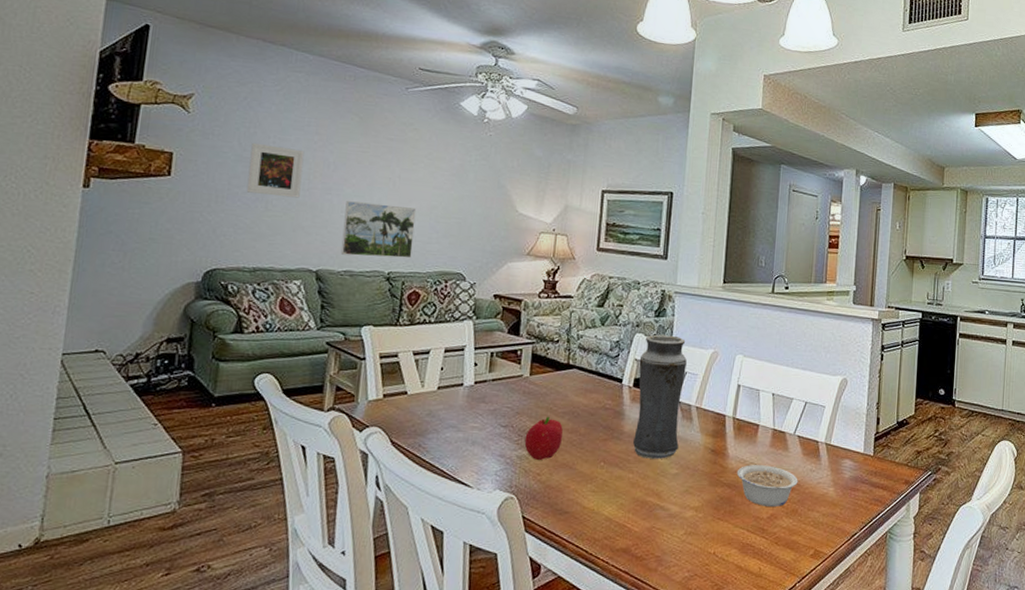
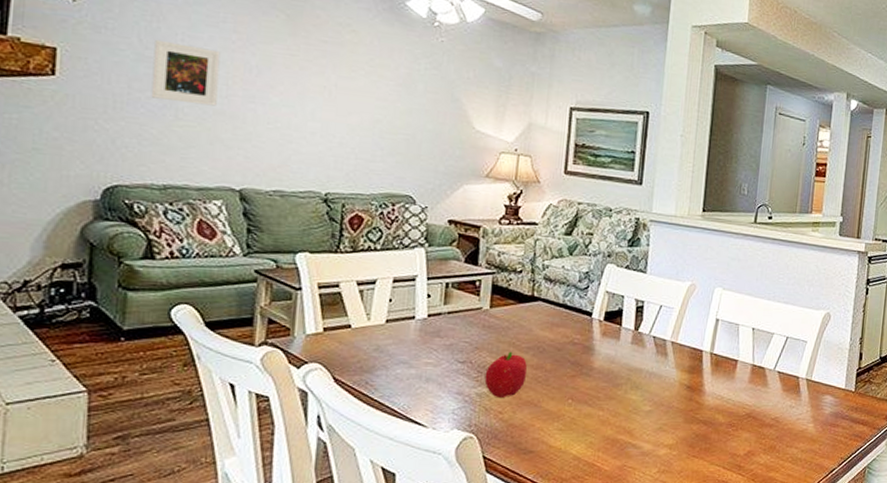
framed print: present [340,201,417,258] -> none [268,111,357,178]
vase: present [632,334,687,459] -> none [603,265,662,396]
legume: present [736,465,798,507] -> none [713,401,777,443]

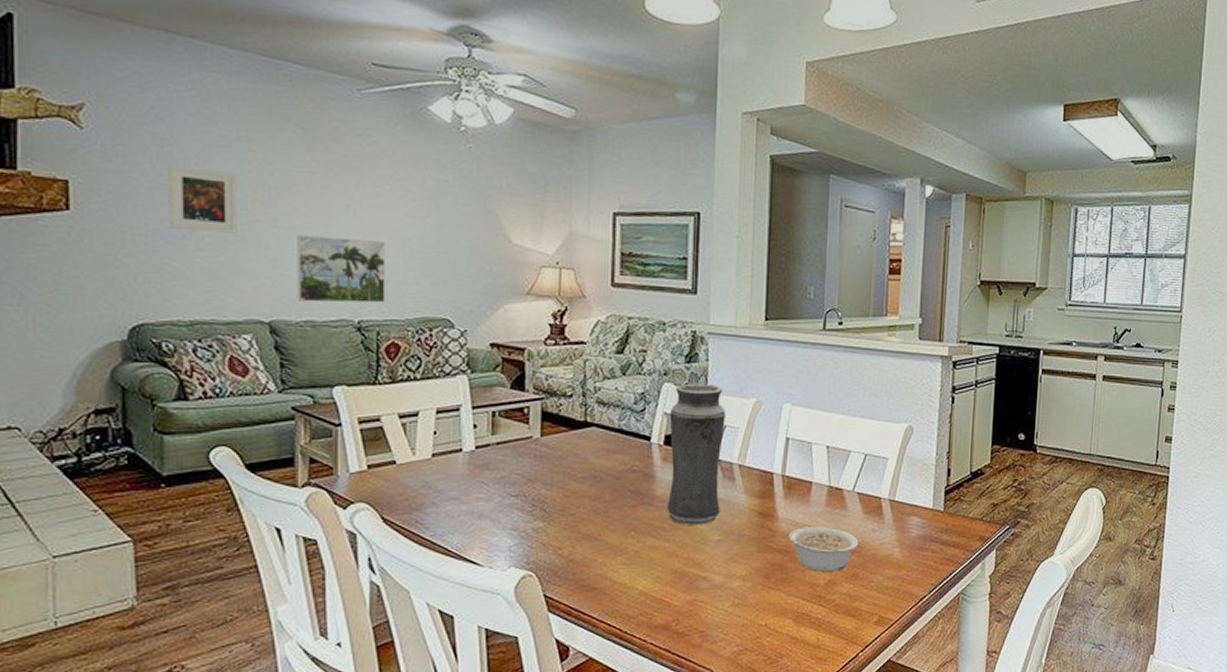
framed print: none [268,111,357,178] -> present [297,235,386,303]
fruit: present [484,351,527,397] -> none [540,482,585,532]
vase: none [603,265,662,396] -> present [666,383,725,525]
legume: none [713,401,777,443] -> present [788,527,859,572]

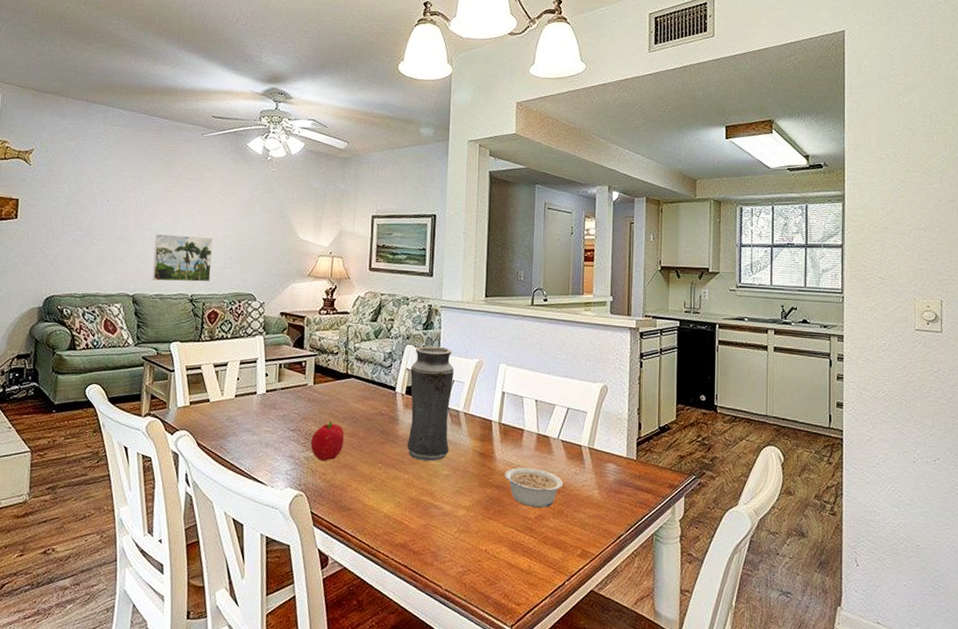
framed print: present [168,164,237,233] -> none [76,187,121,233]
fruit: none [540,482,585,532] -> present [311,421,345,461]

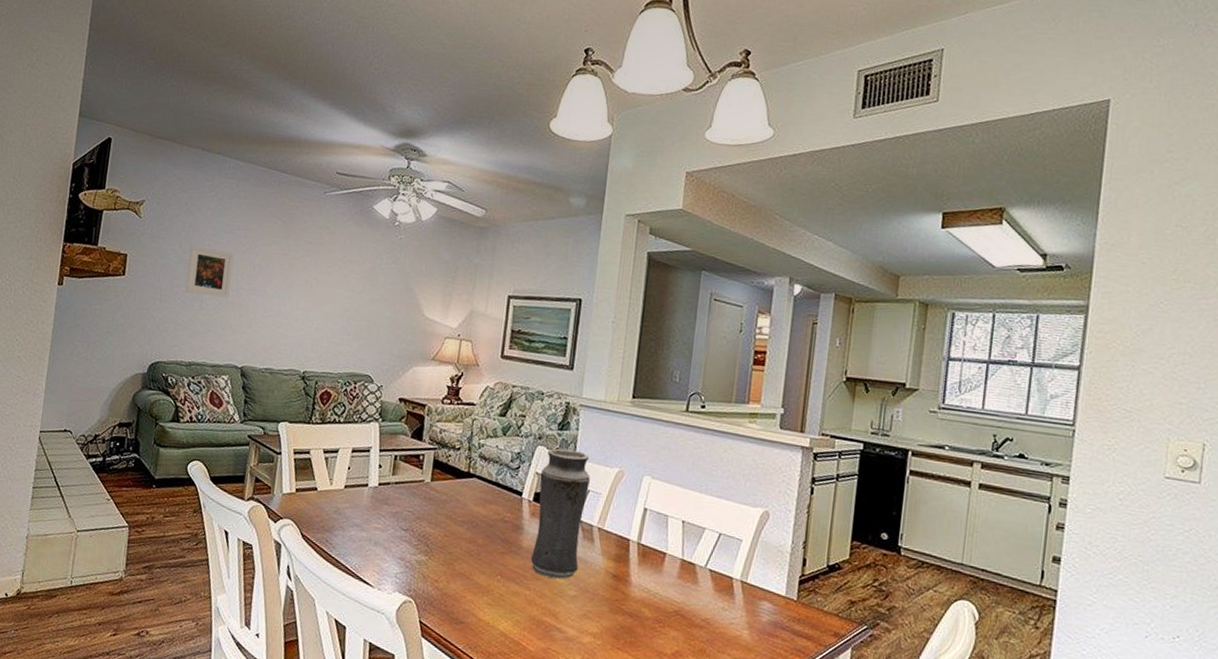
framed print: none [76,187,121,233] -> present [185,245,234,298]
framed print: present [152,234,213,282] -> none [262,302,330,359]
fruit: present [311,421,345,461] -> none [424,523,461,567]
legume: present [504,467,563,508] -> none [639,595,708,644]

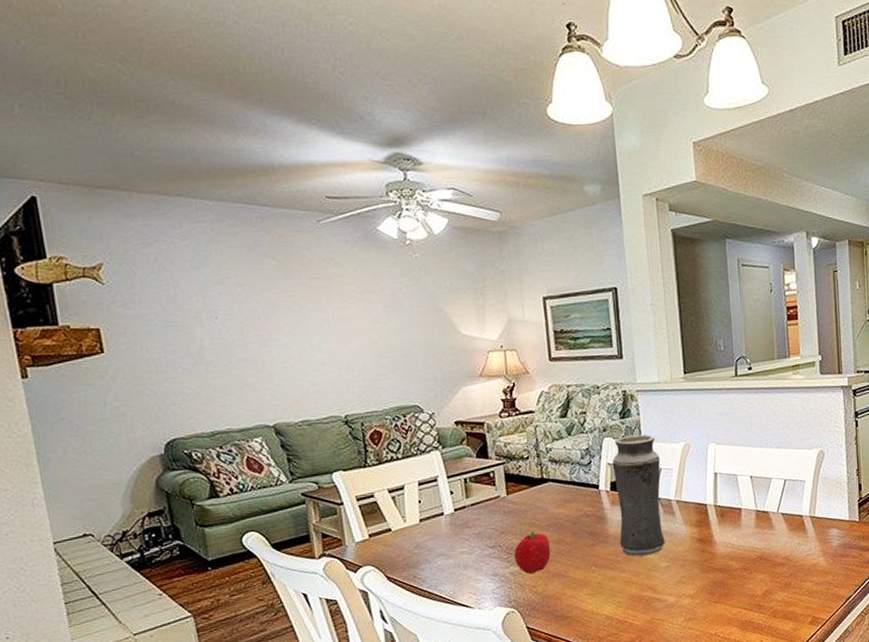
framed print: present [185,245,234,298] -> none [175,304,238,358]
fruit: none [424,523,461,567] -> present [514,531,551,574]

